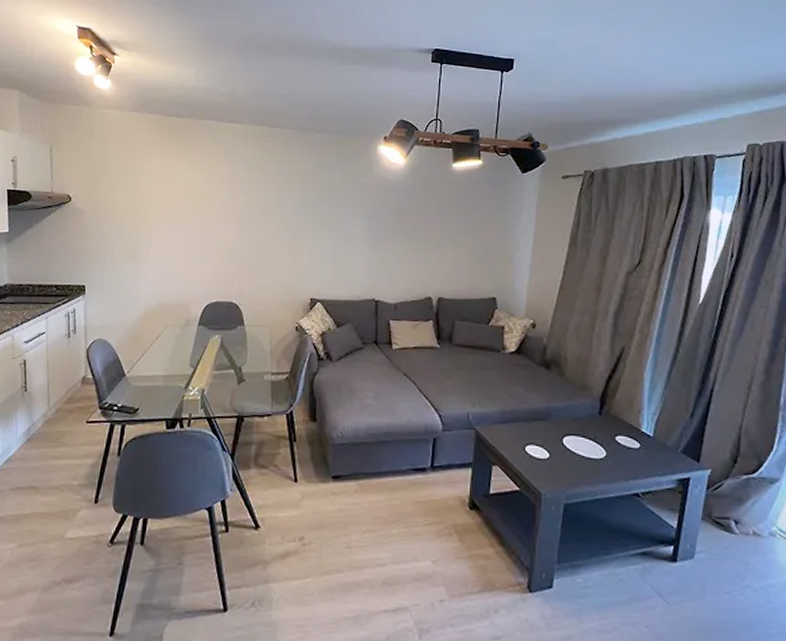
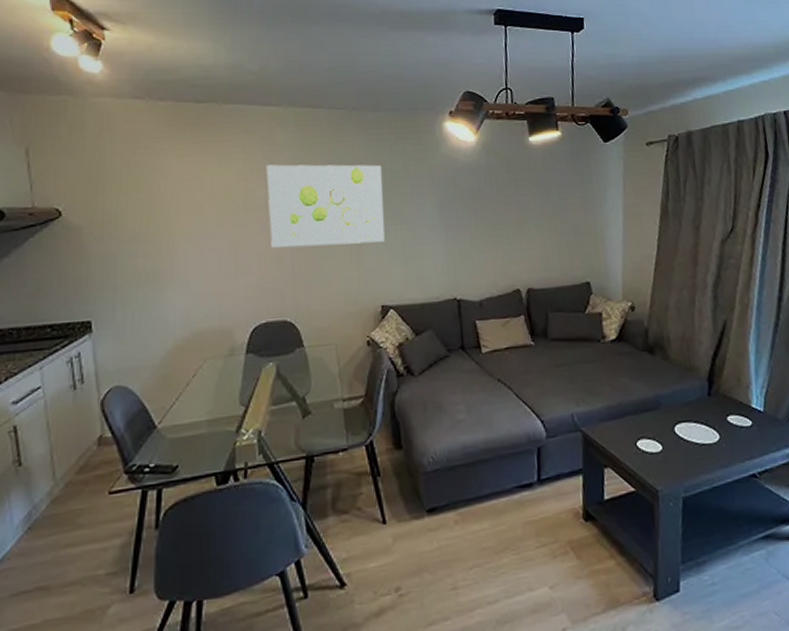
wall art: none [226,172,321,244] -> present [266,164,385,248]

